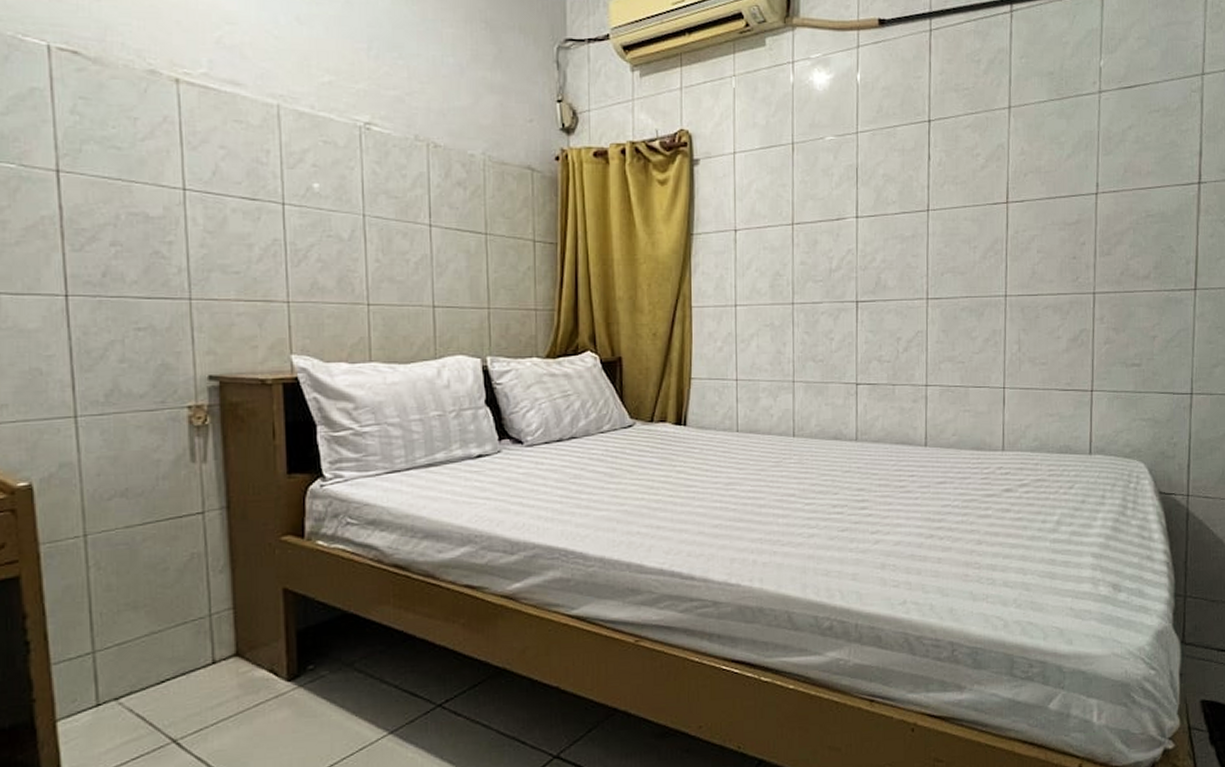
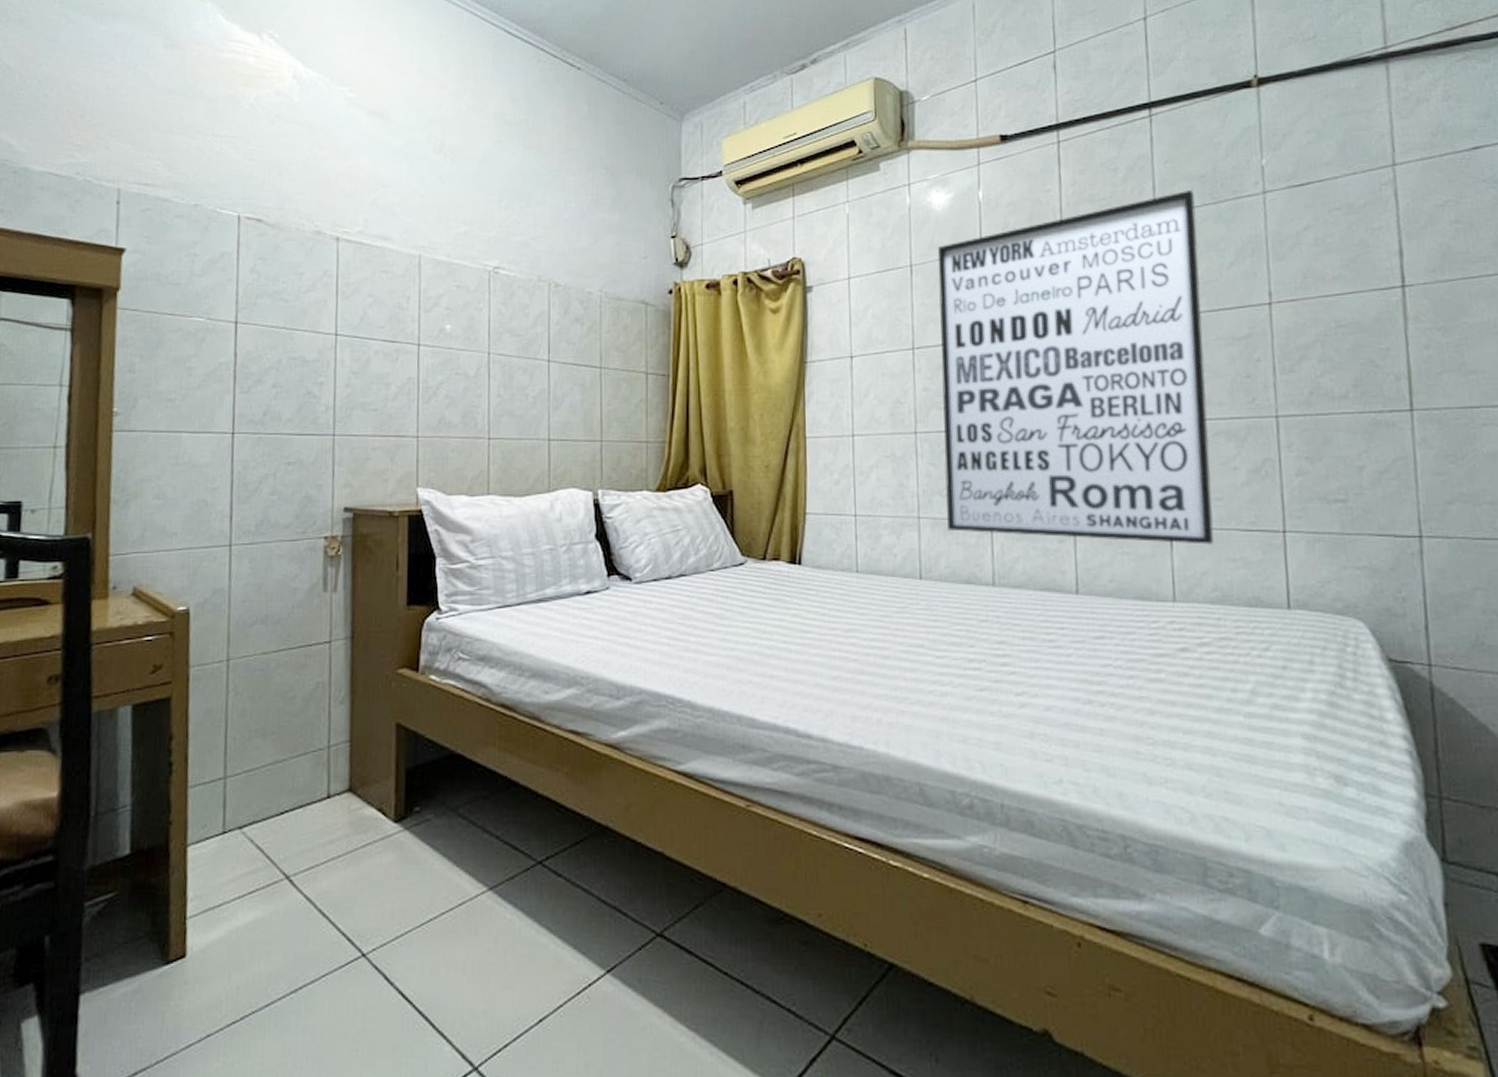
wall art: none [817,85,1044,403] -> present [937,189,1215,545]

